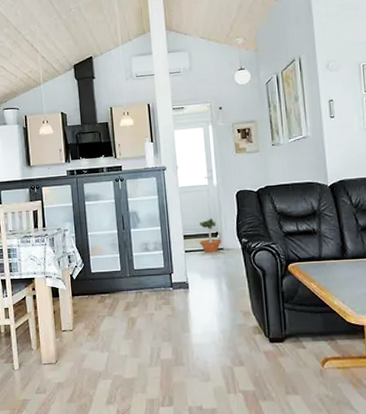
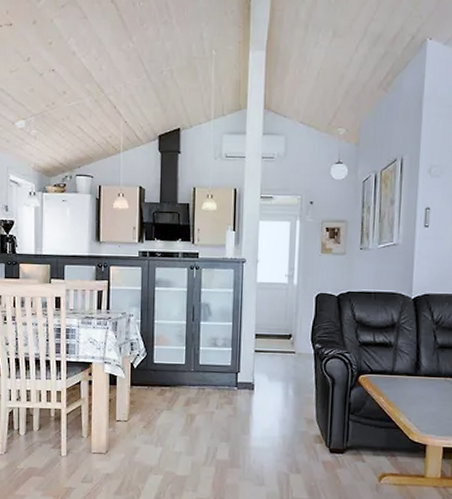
potted tree: present [199,216,222,253] -> none [270,317,295,356]

